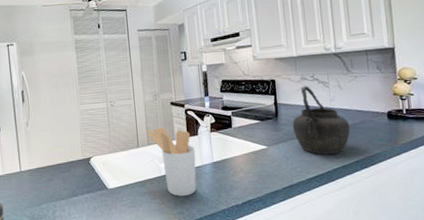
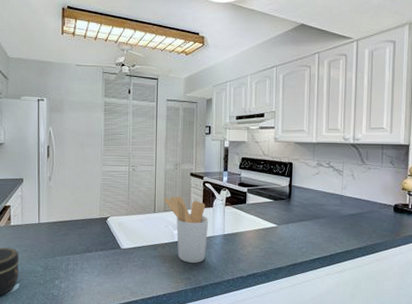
kettle: present [292,86,350,155] -> none [303,172,357,239]

